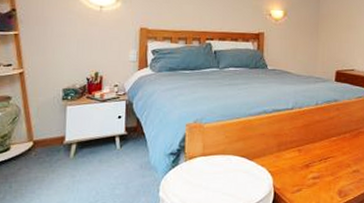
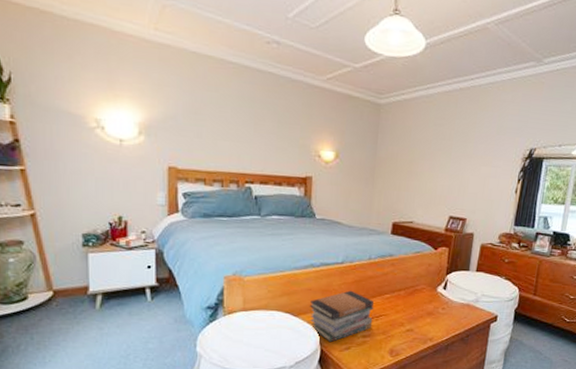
book stack: none [262,134,322,185] -> present [309,290,374,343]

